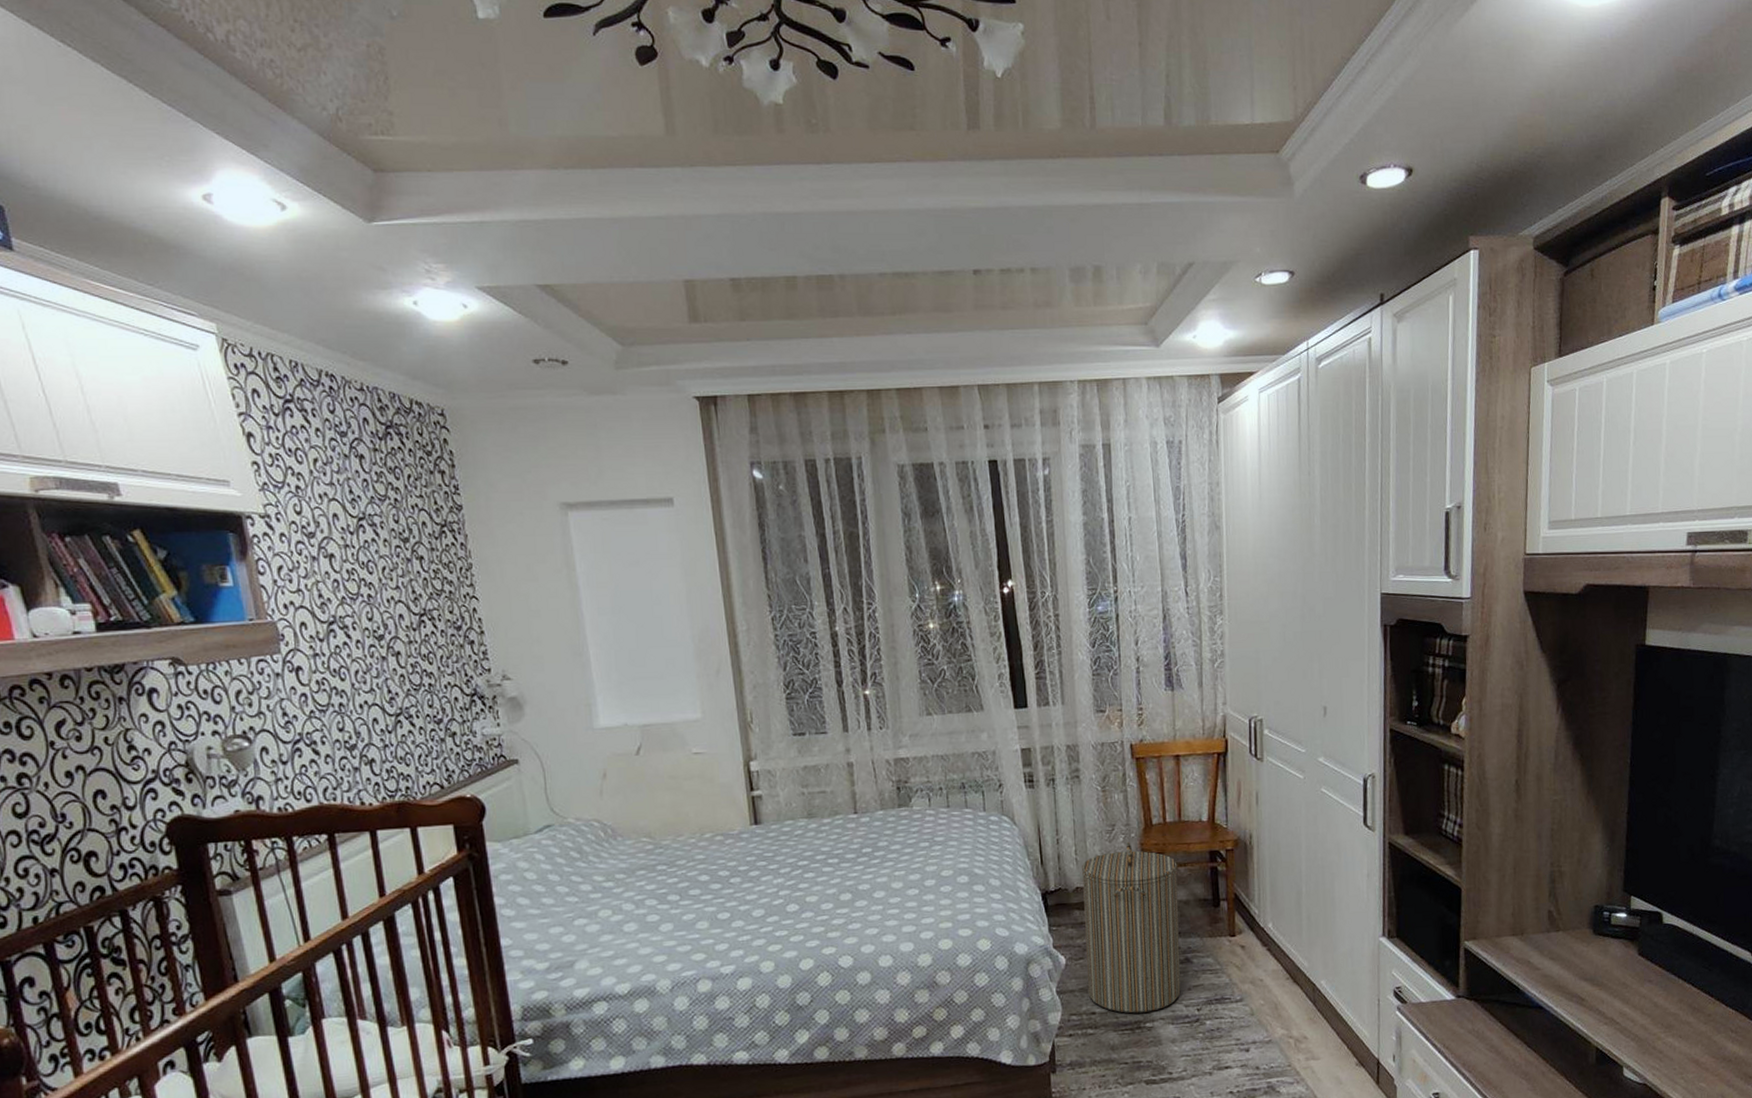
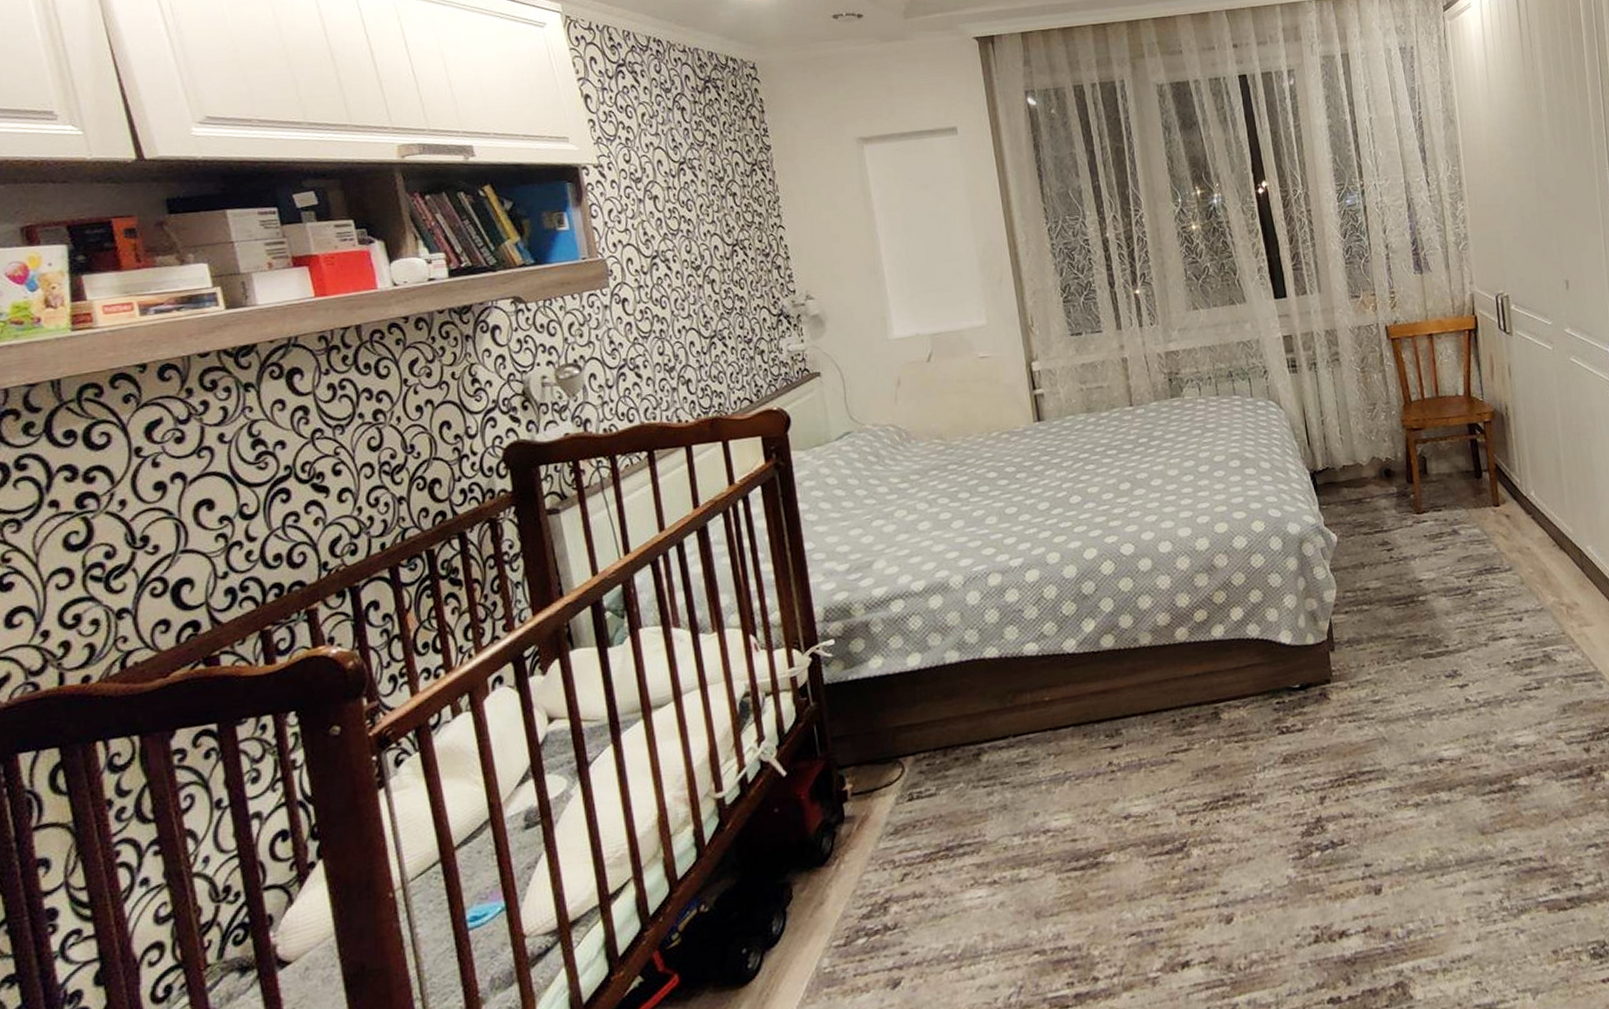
laundry hamper: present [1081,841,1181,1014] -> none [1346,418,1451,588]

